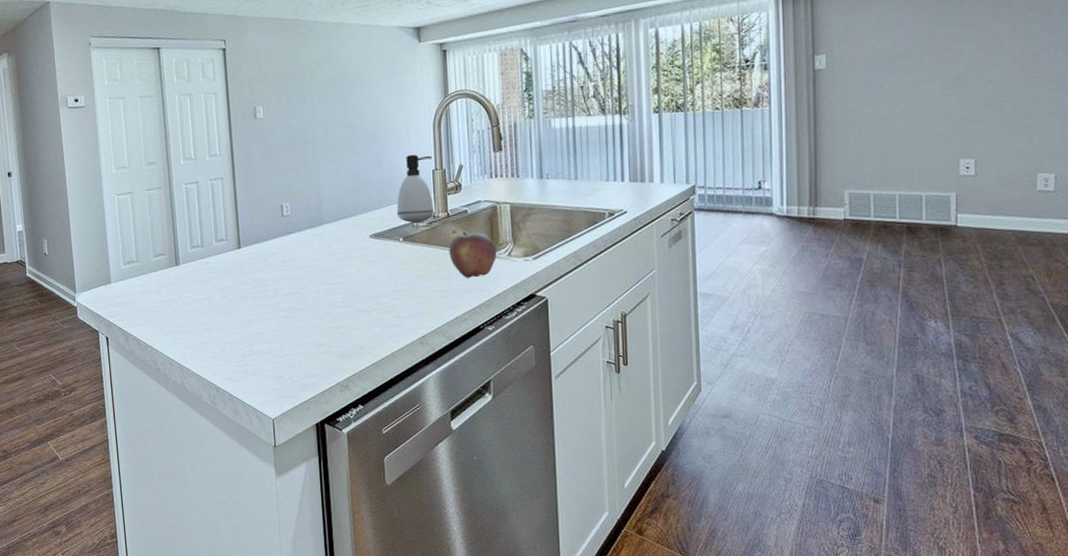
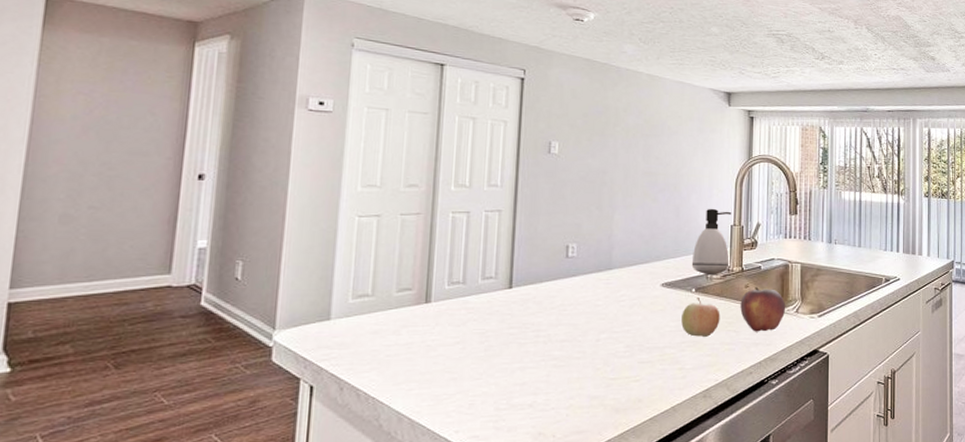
fruit: none [392,246,430,286] -> present [681,298,720,337]

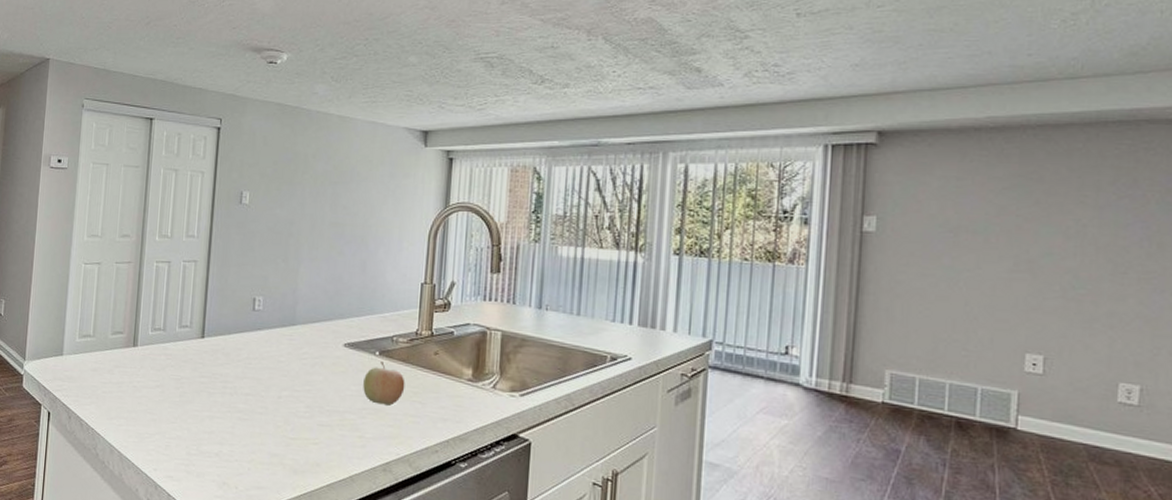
soap dispenser: present [691,208,732,274] -> none [376,263,423,338]
fruit: present [740,286,786,332] -> none [427,354,481,407]

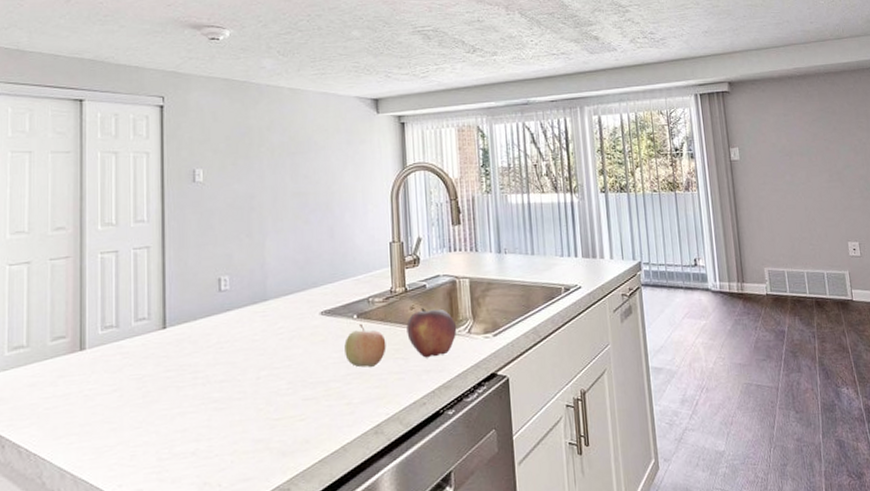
fruit: none [427,354,481,407] -> present [406,307,457,358]

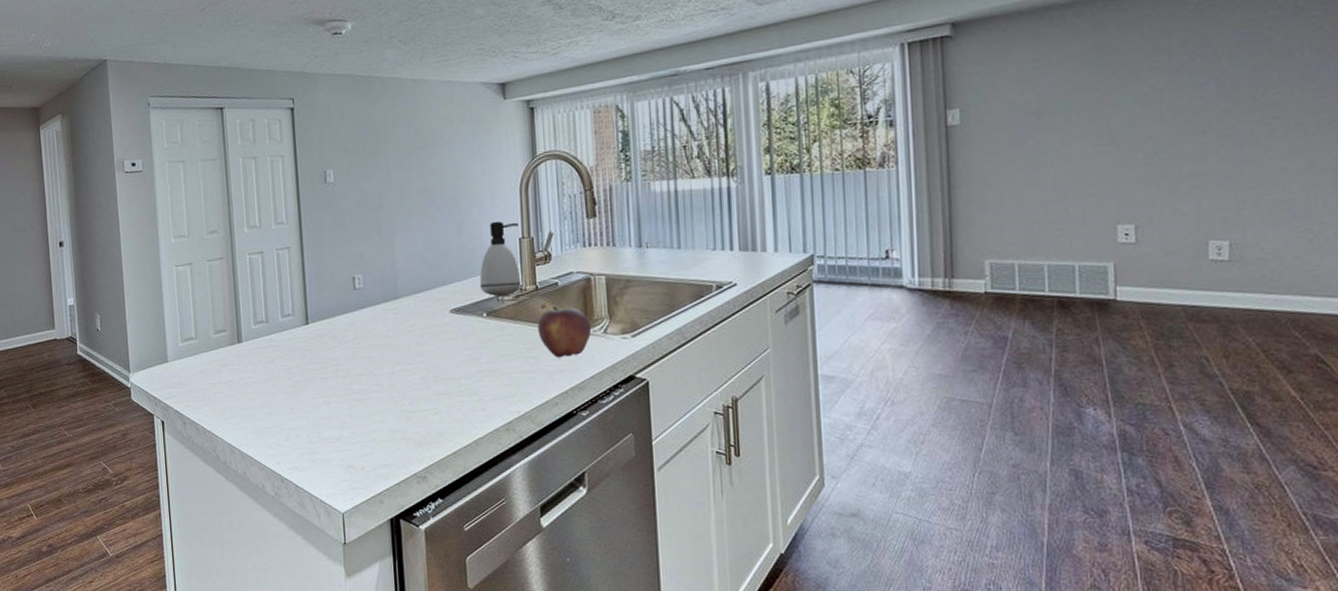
fruit: present [344,324,386,368] -> none [474,322,517,366]
soap dispenser: none [350,225,392,298] -> present [479,221,522,297]

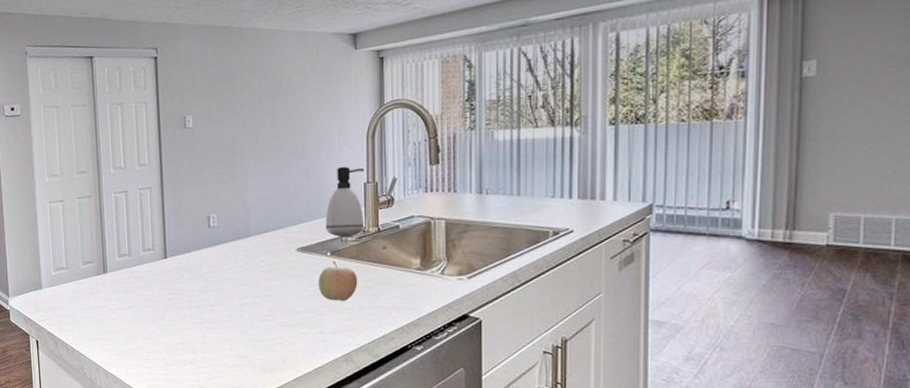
fruit: none [474,322,517,366] -> present [318,261,358,301]
fruit: present [537,305,592,358] -> none [378,247,430,296]

